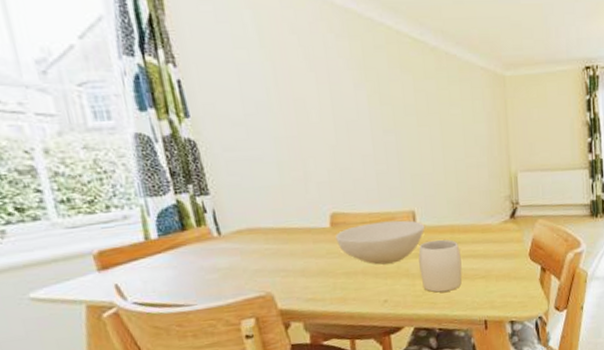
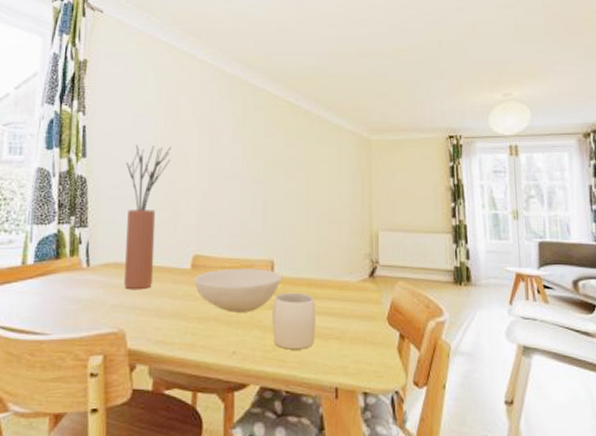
vase: none [238,97,293,254] -> present [124,144,172,290]

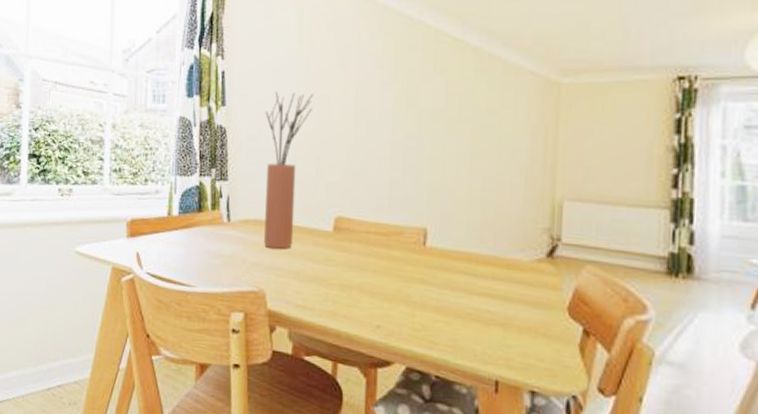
bowl: present [194,268,283,313] -> none [336,234,437,285]
mug: present [272,292,316,350] -> none [422,266,476,333]

